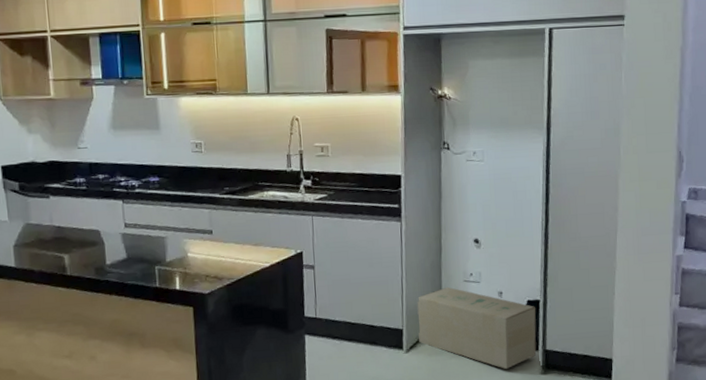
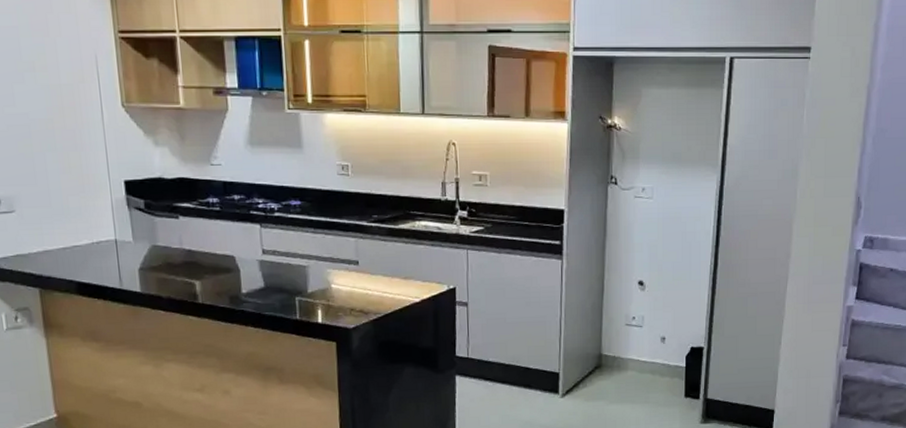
cardboard box: present [417,287,537,370] -> none [575,330,698,418]

